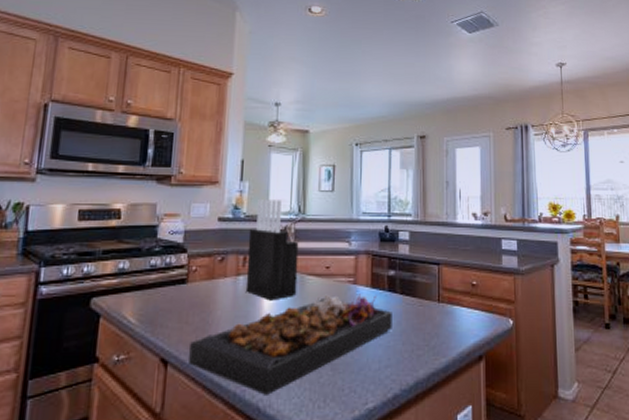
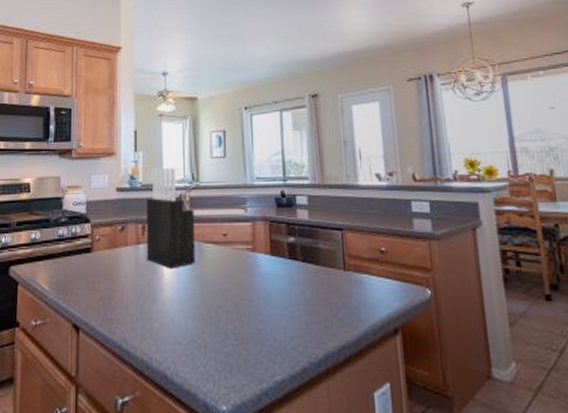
food platter: present [189,294,392,397] -> none [98,261,296,365]

